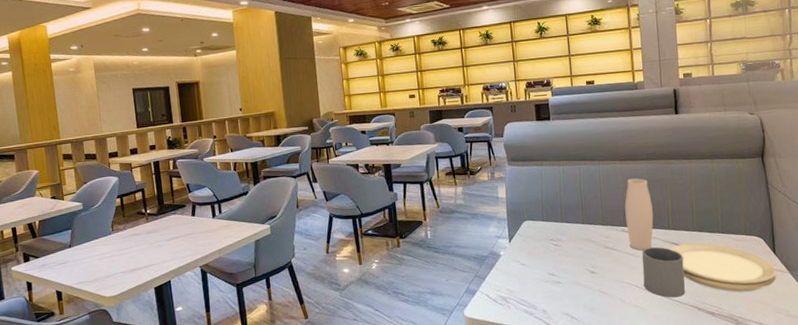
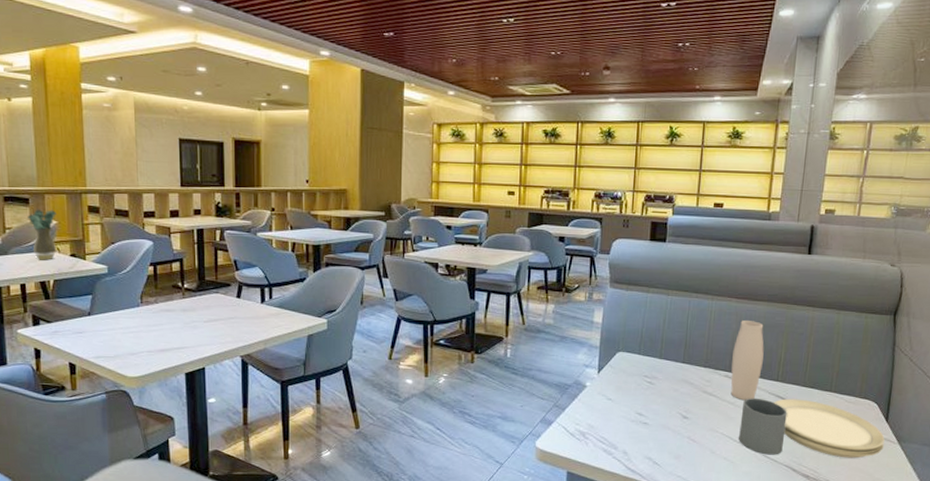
vase: none [14,160,40,205] -> present [28,208,57,260]

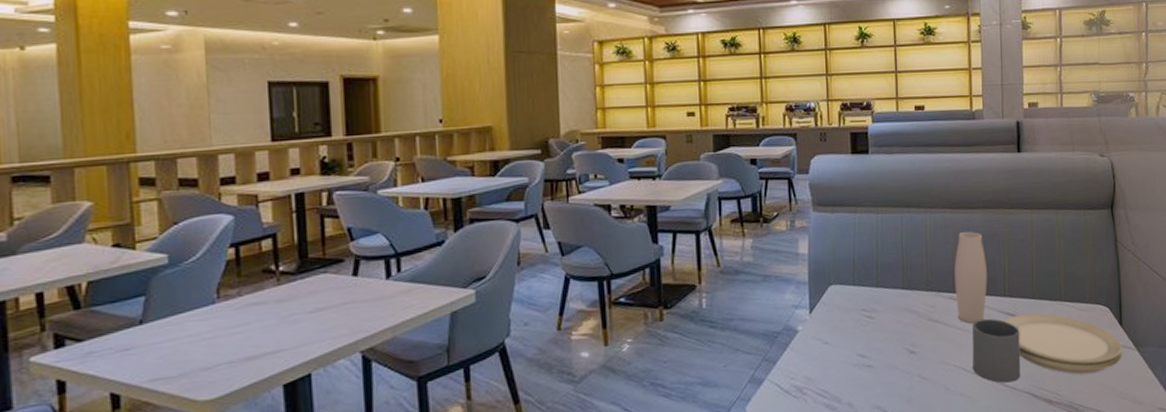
vase: present [28,208,57,260] -> none [48,186,93,257]

